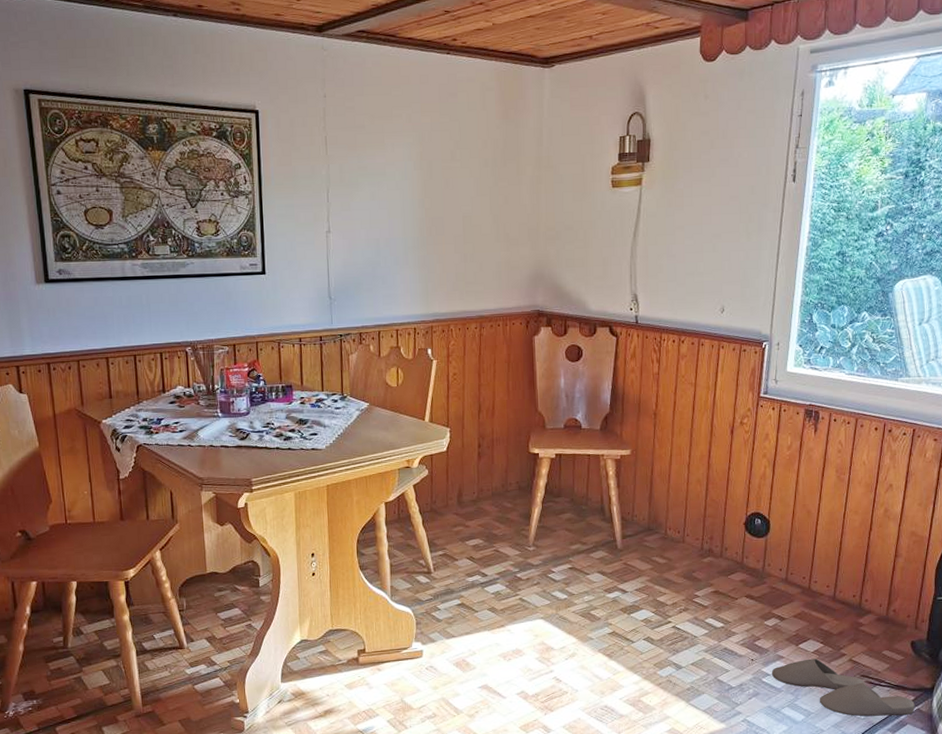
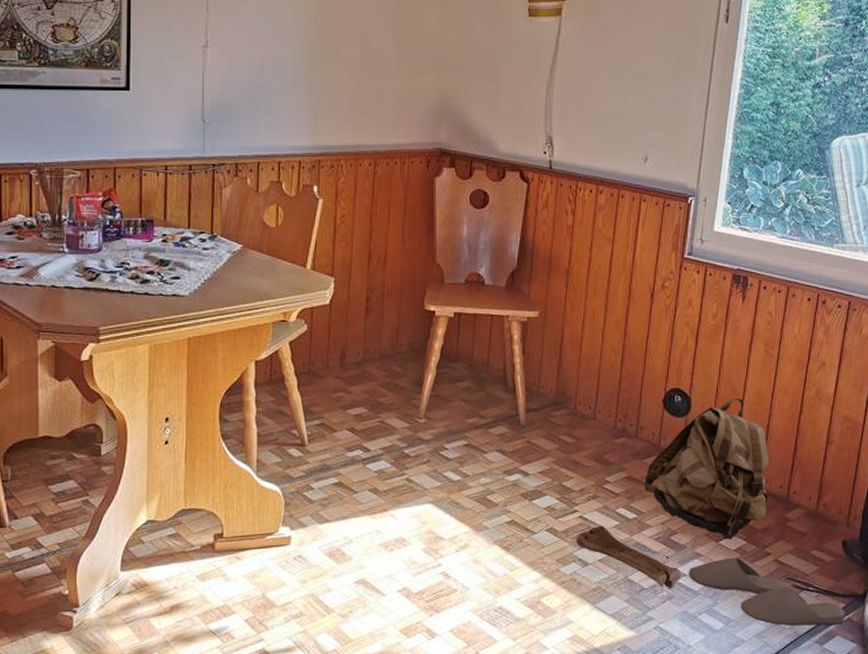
dog toy: none [670,633,766,686] -> present [575,525,682,588]
backpack: none [730,518,843,644] -> present [644,397,770,540]

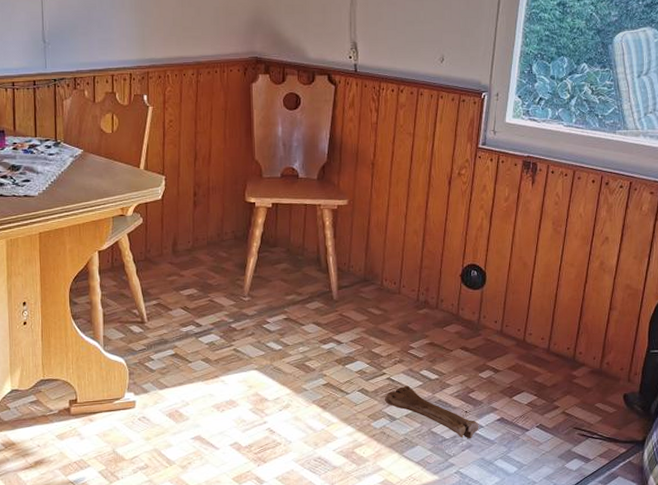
backpack: present [644,397,770,540] -> none [445,270,558,396]
slippers: present [688,557,845,626] -> none [485,410,626,469]

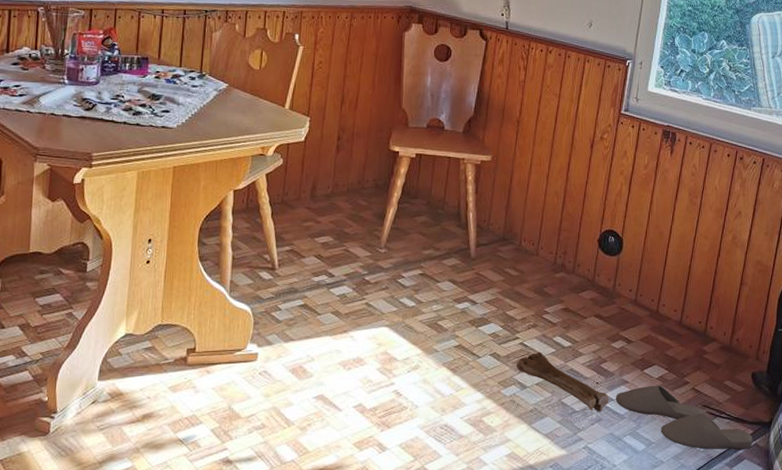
slippers: none [485,410,626,469] -> present [615,385,753,449]

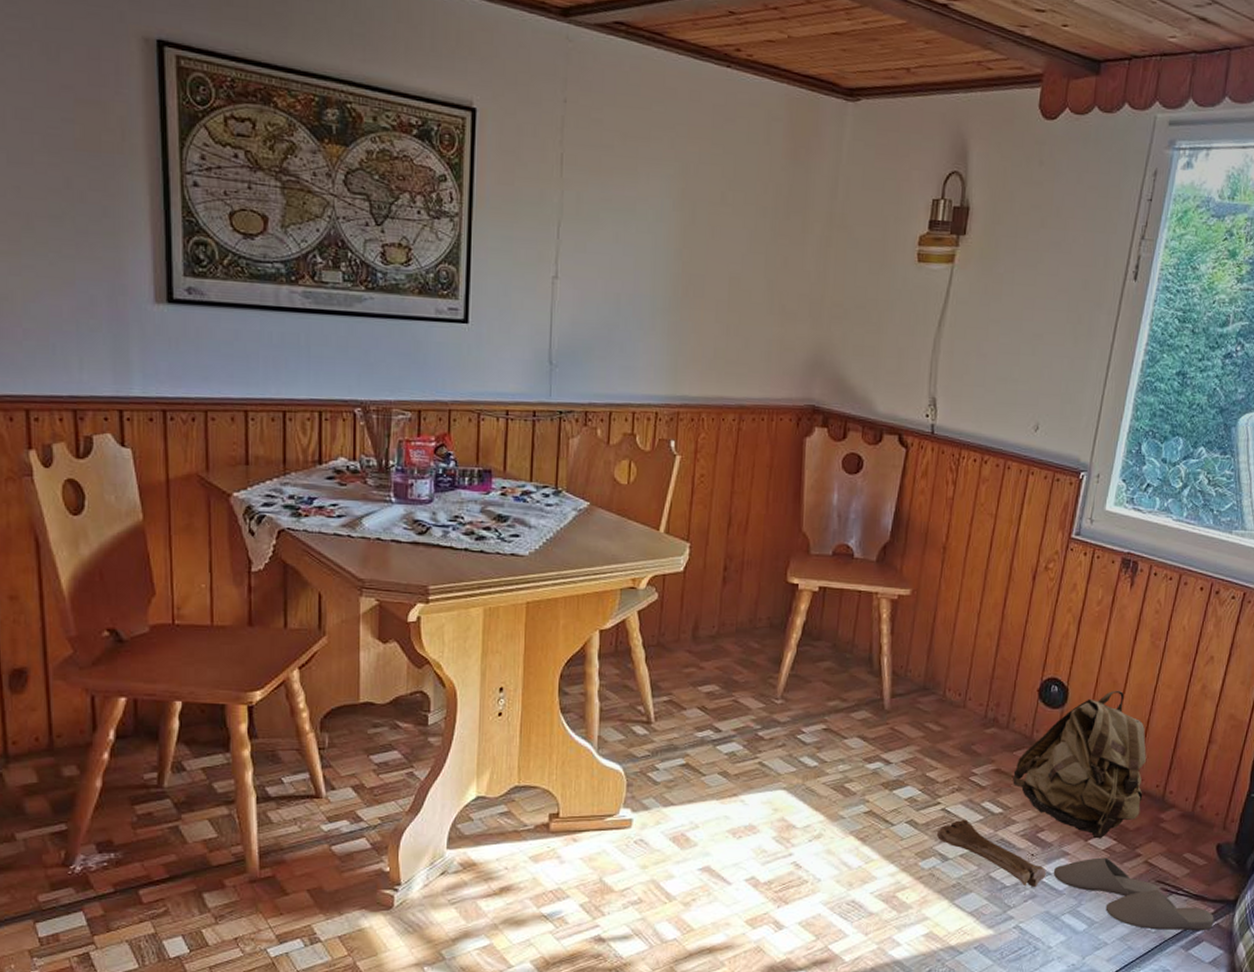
backpack: none [579,240,690,369] -> present [1012,690,1147,839]

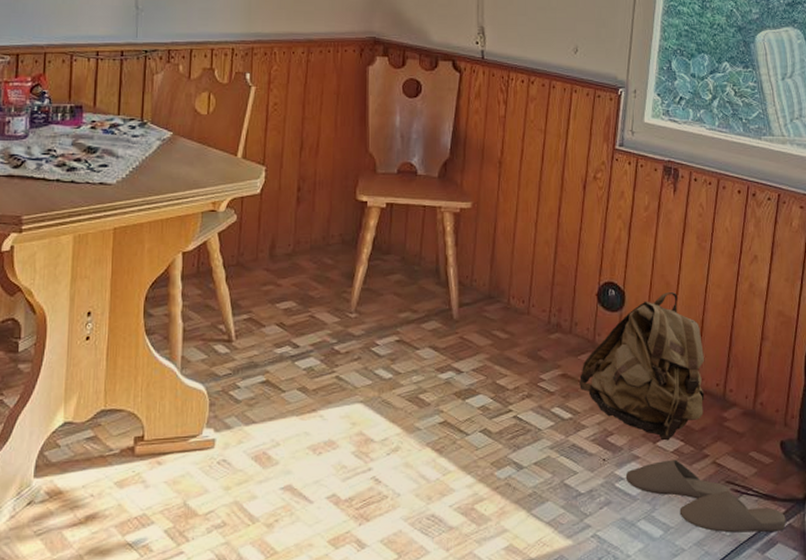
dog toy: present [936,819,1046,887] -> none [510,426,619,493]

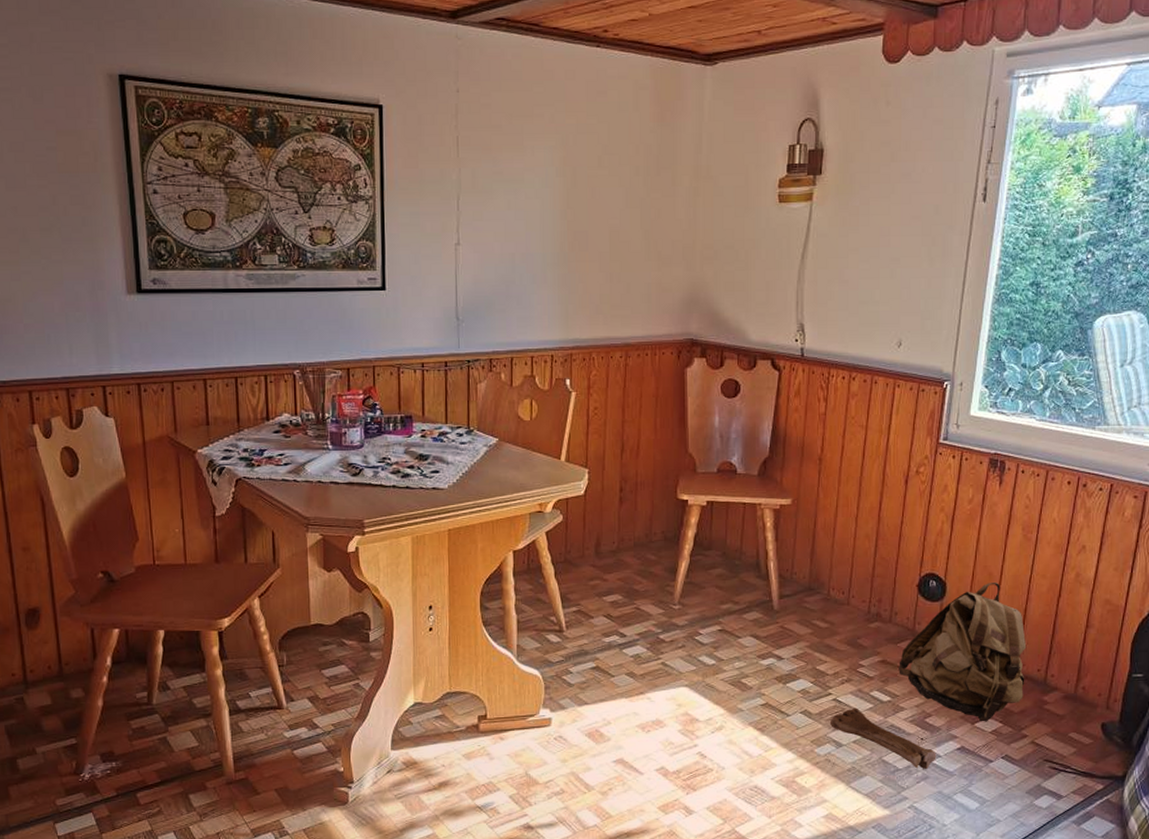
dog toy: none [510,426,619,493] -> present [829,708,937,769]
slippers: present [625,459,786,533] -> none [943,739,1104,806]

